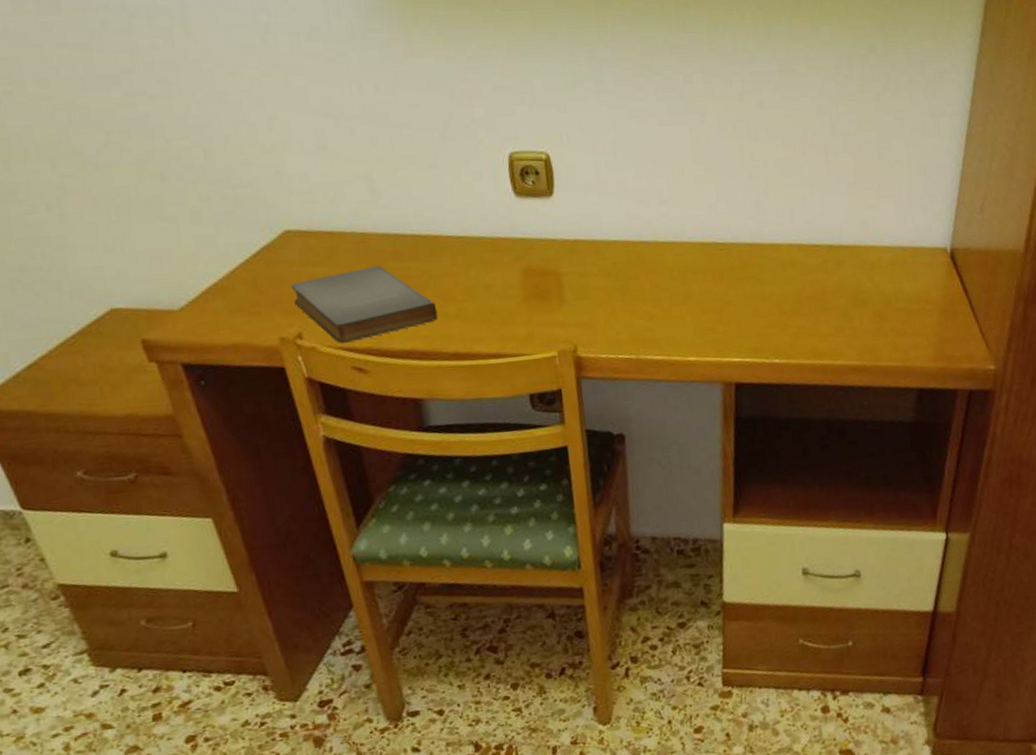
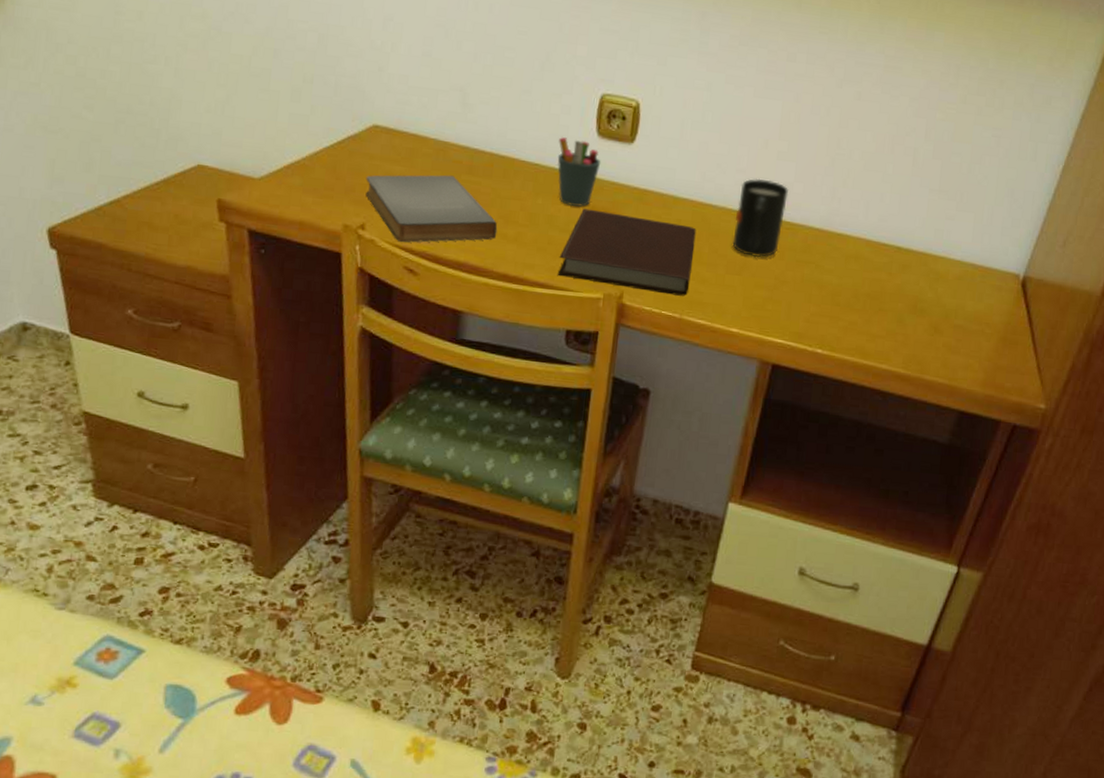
pen holder: none [477,204,525,272] -> present [557,137,601,207]
notebook: none [505,267,639,343] -> present [557,208,697,296]
mug: none [667,206,717,285] -> present [732,178,788,258]

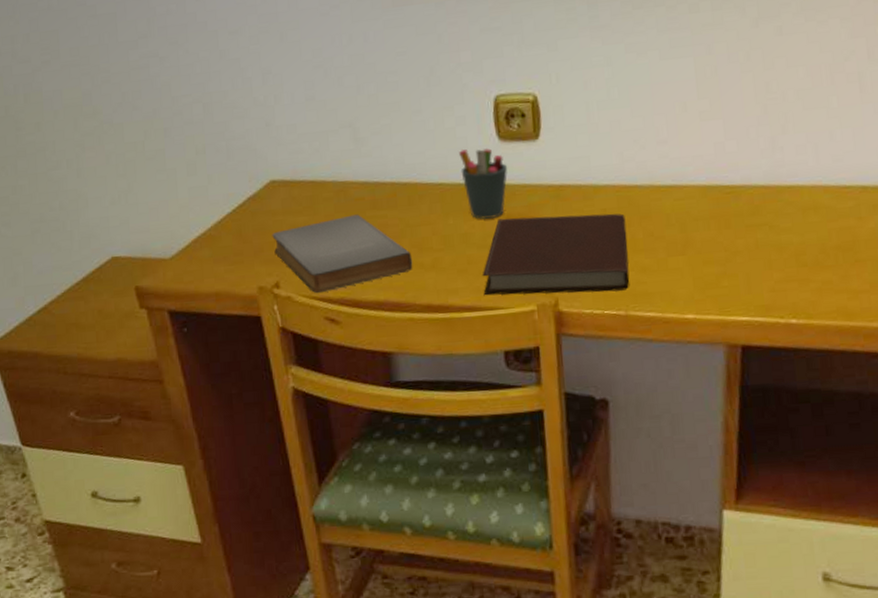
mug: present [732,178,788,258] -> none [665,145,723,233]

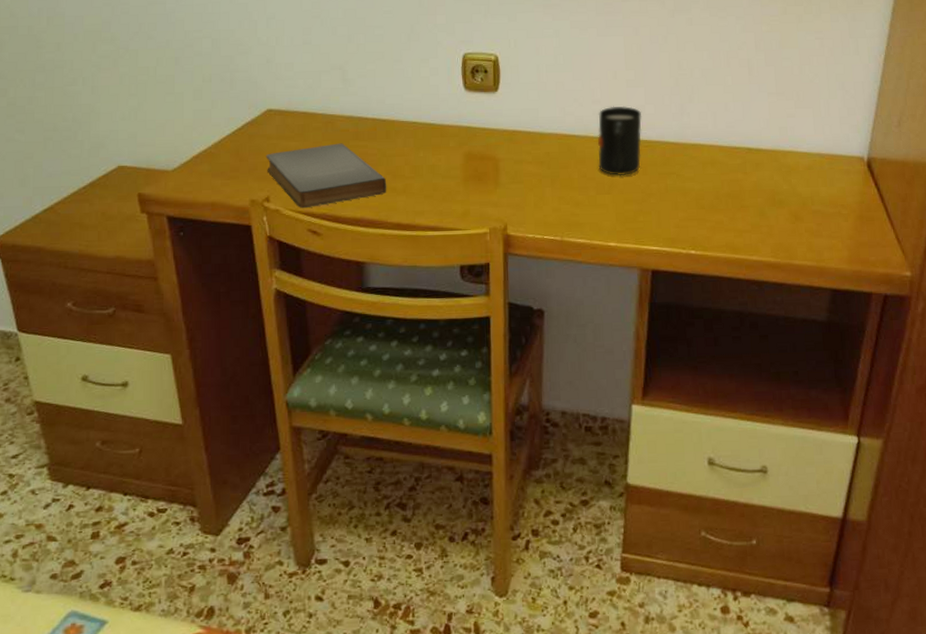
pen holder: present [459,148,508,220] -> none [431,96,471,155]
notebook: present [482,213,630,296] -> none [445,154,566,221]
mug: none [665,145,723,233] -> present [597,106,642,176]

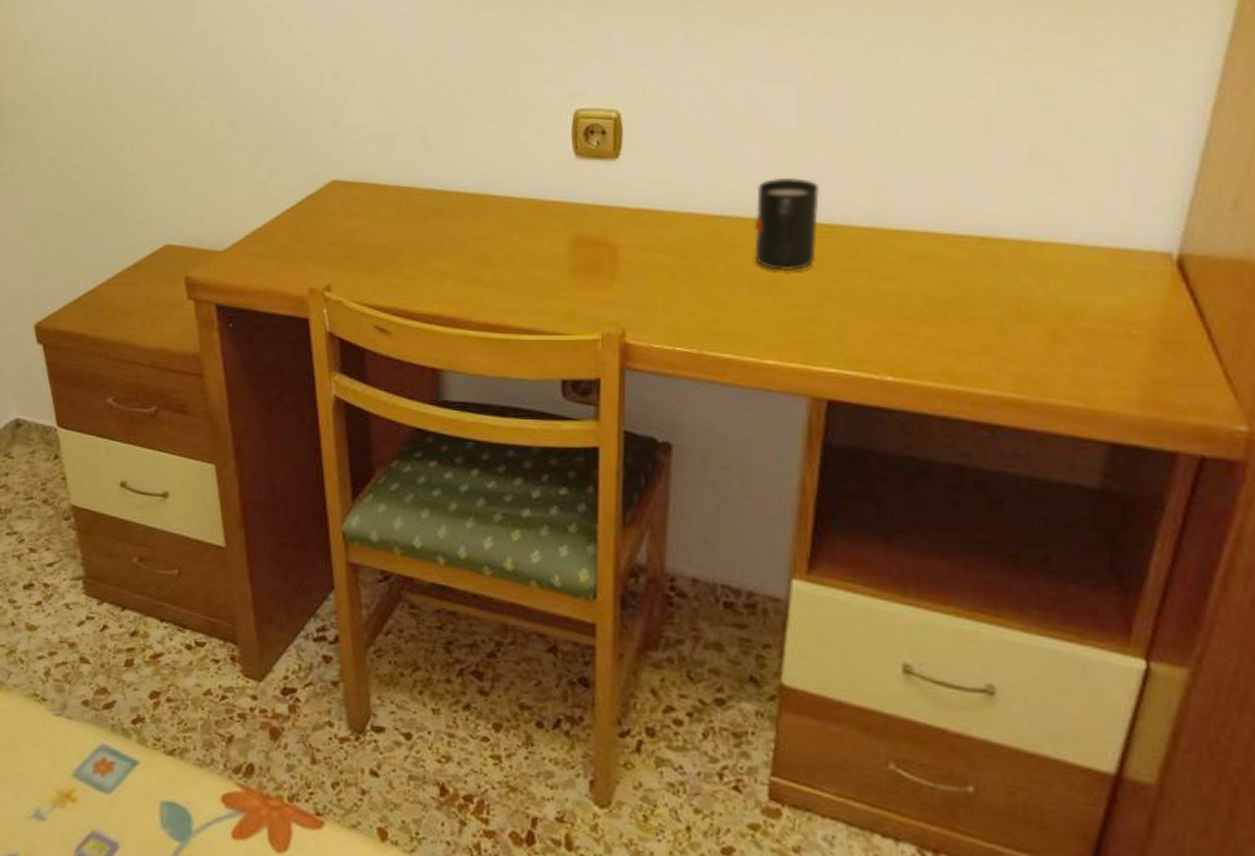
book: present [266,143,387,209] -> none [328,222,472,301]

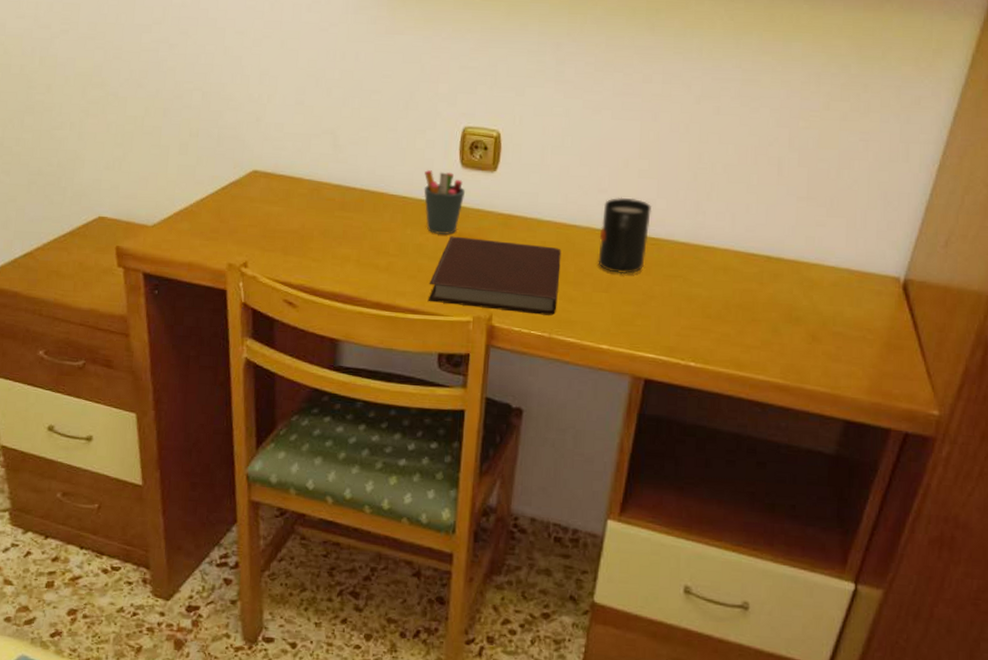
pen holder: none [532,164,583,239] -> present [424,170,466,235]
notebook: none [544,239,707,327] -> present [428,236,561,316]

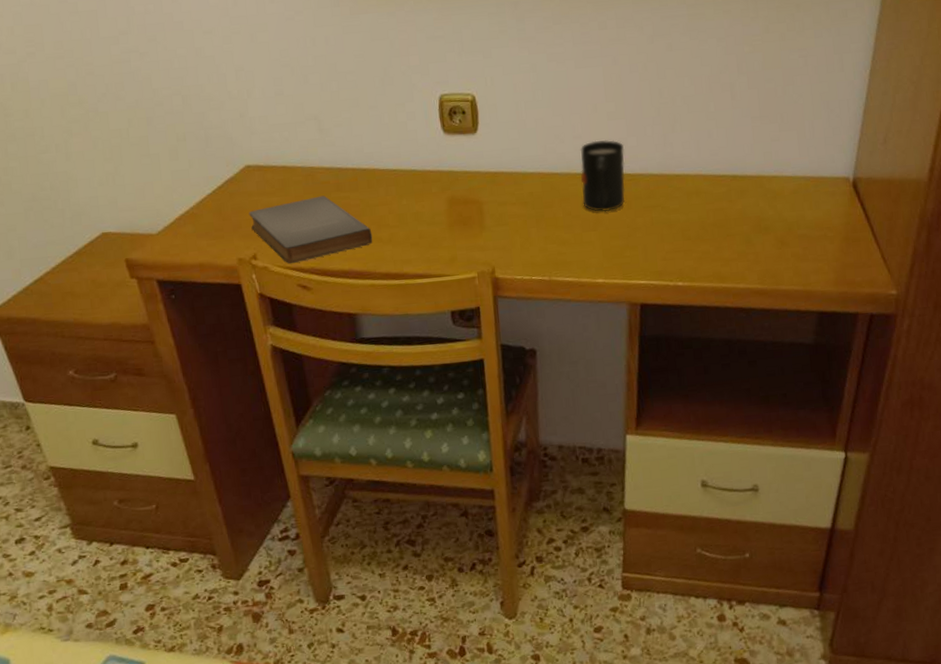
book: none [247,212,370,278] -> present [249,195,373,264]
pen holder: present [424,170,466,235] -> none [410,140,452,201]
notebook: present [428,236,561,316] -> none [431,196,552,265]

